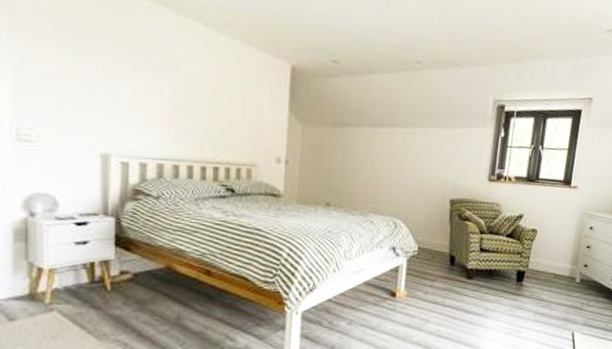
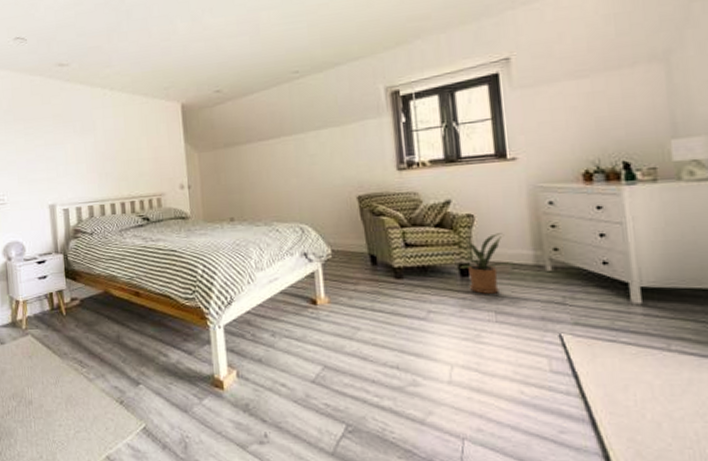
house plant: none [512,248,556,297] -> present [446,233,514,294]

